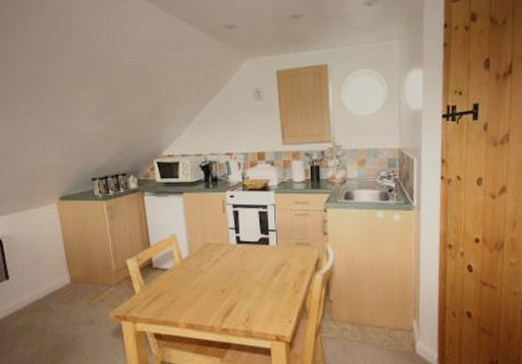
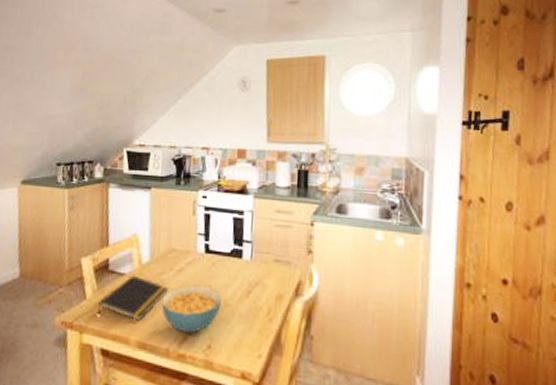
notepad: none [147,269,208,307] -> present [97,275,169,321]
cereal bowl: none [203,271,254,311] -> present [161,285,221,334]

